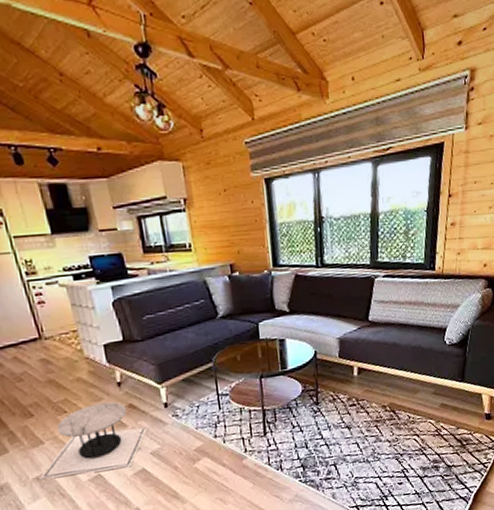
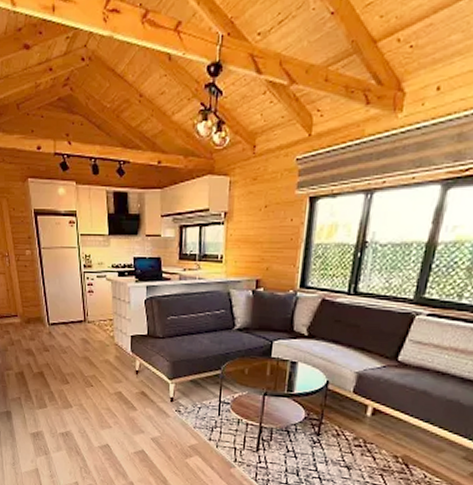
side table: present [40,401,147,480] -> none [65,384,152,446]

